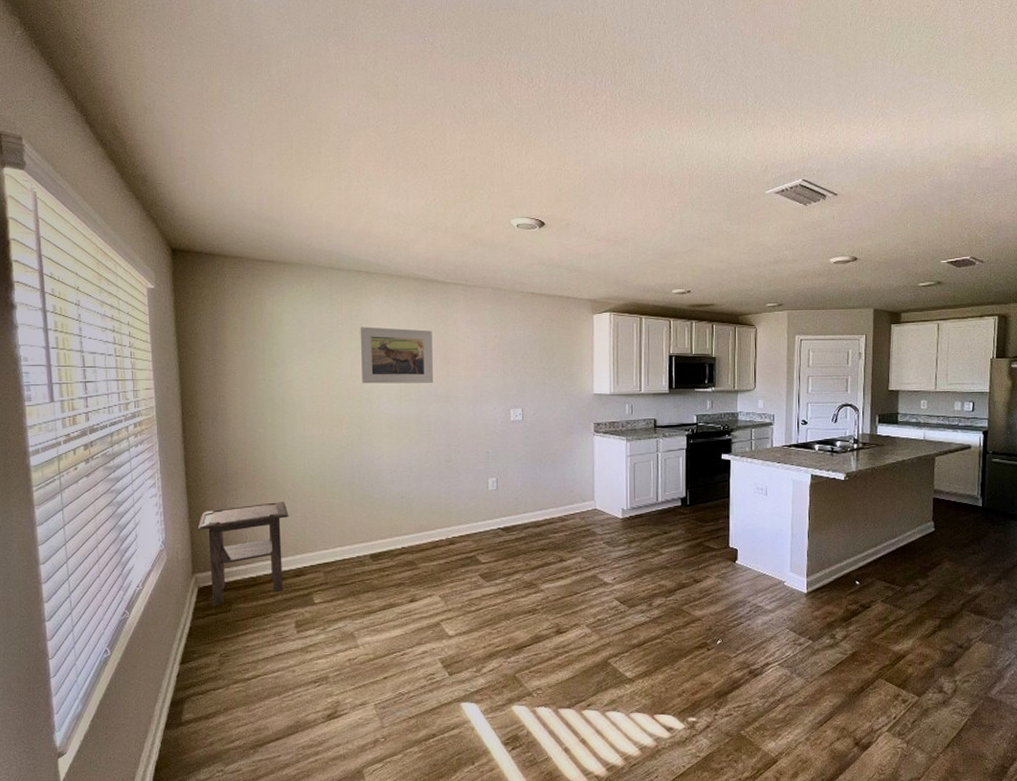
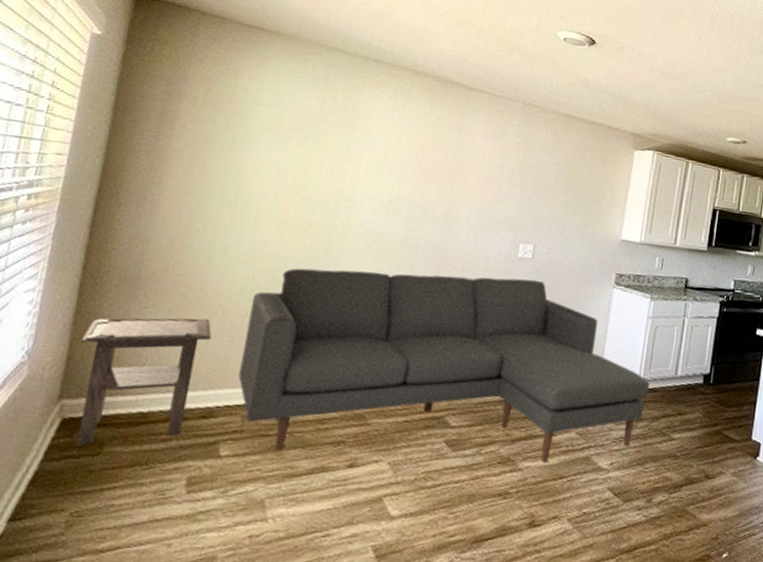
sofa: none [312,437,637,594] -> present [238,268,650,463]
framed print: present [360,326,434,384] -> none [343,121,443,200]

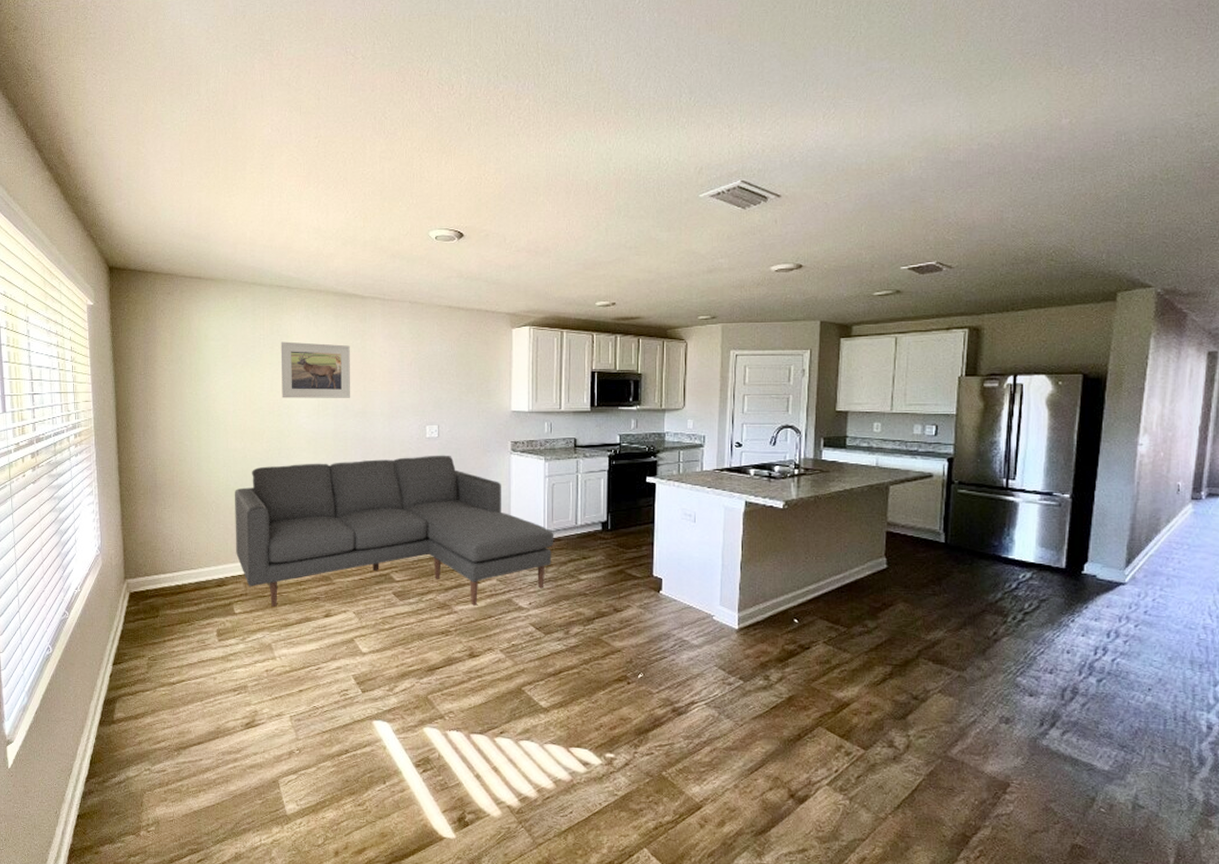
side table: present [76,318,212,446] -> none [129,513,212,611]
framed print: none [343,121,443,200] -> present [280,341,351,398]

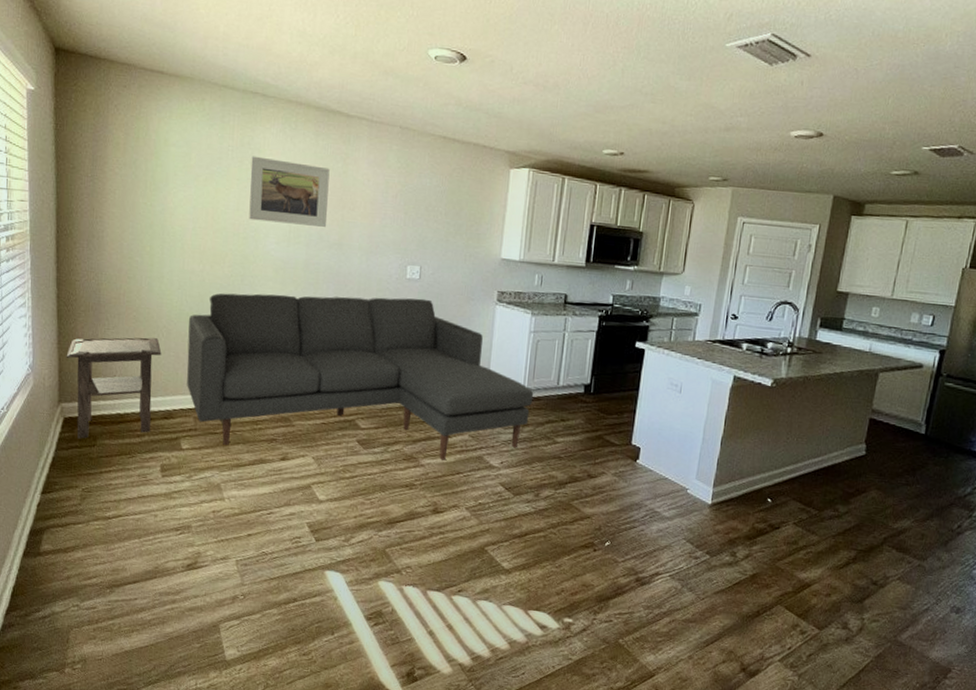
side table: none [129,513,212,611] -> present [66,337,162,439]

